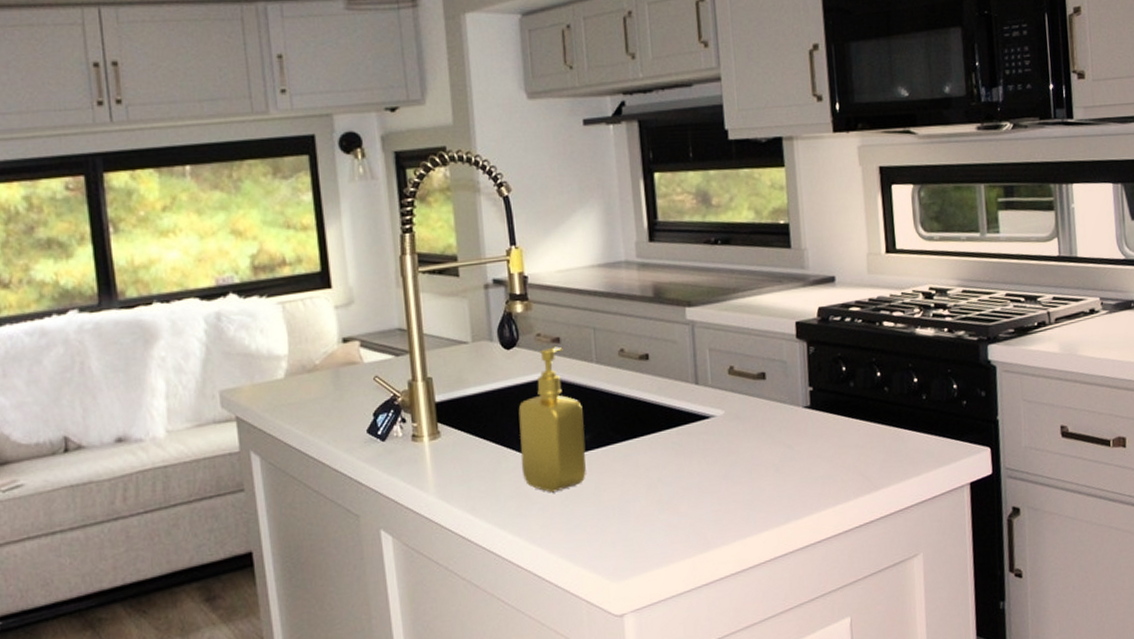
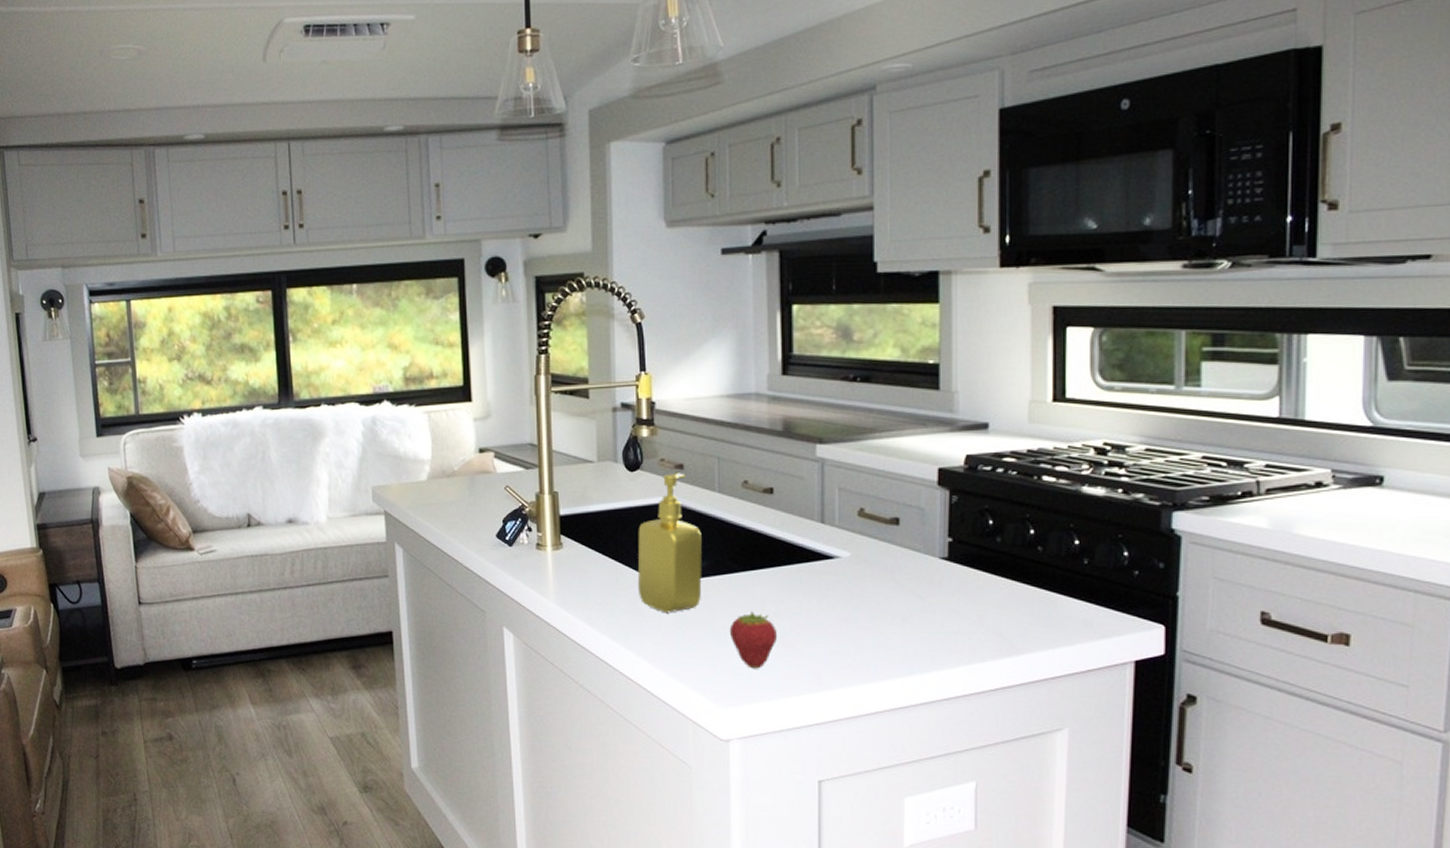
fruit: none [616,479,662,538] -> present [729,610,777,669]

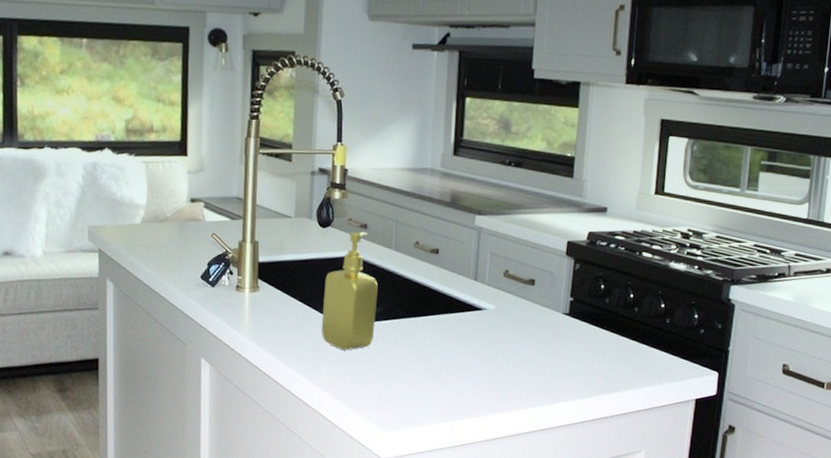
fruit: present [729,610,777,669] -> none [394,350,433,399]

